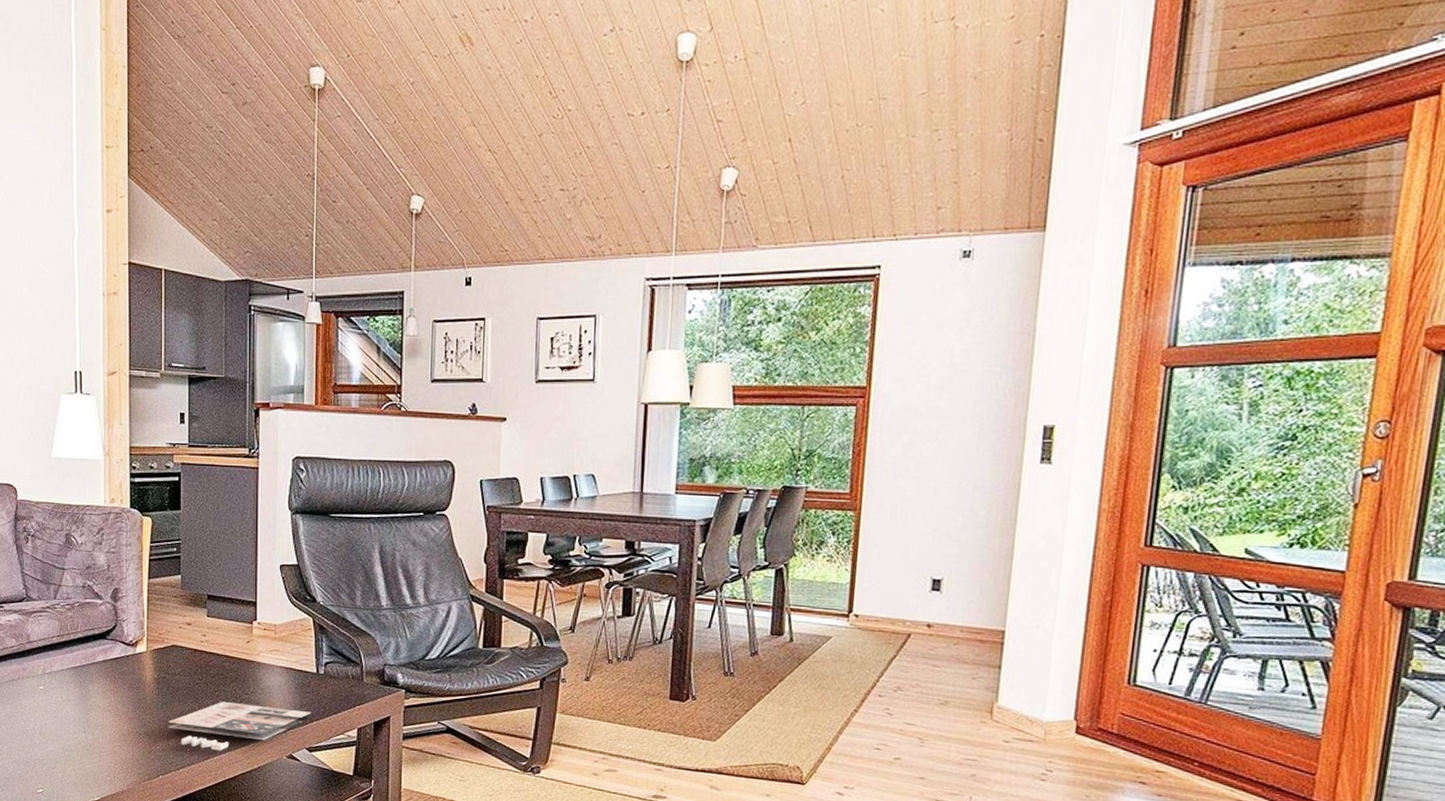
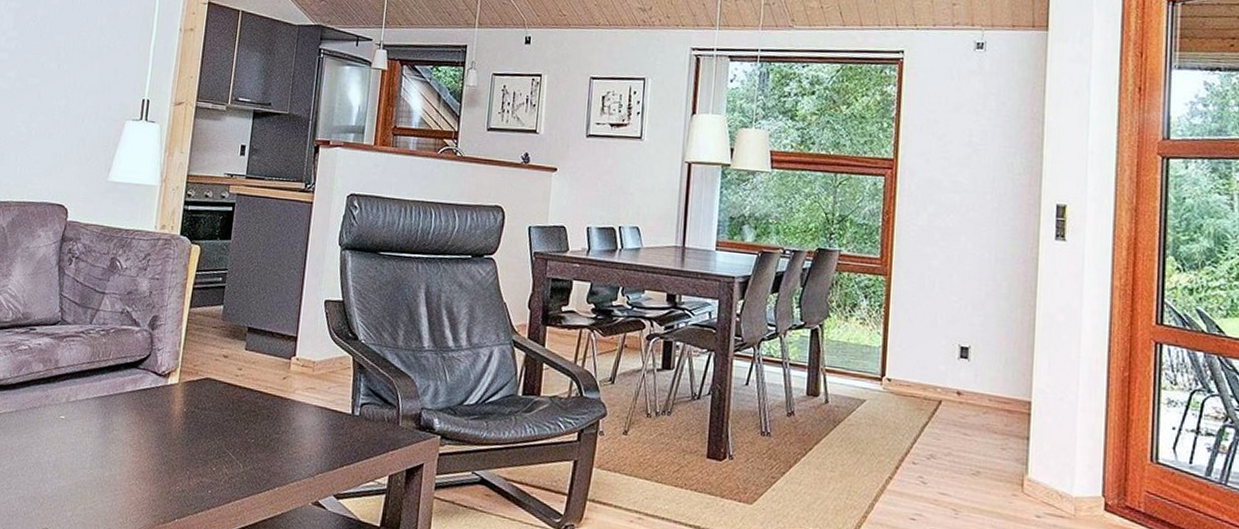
magazine: present [168,702,312,751] -> none [191,441,343,495]

